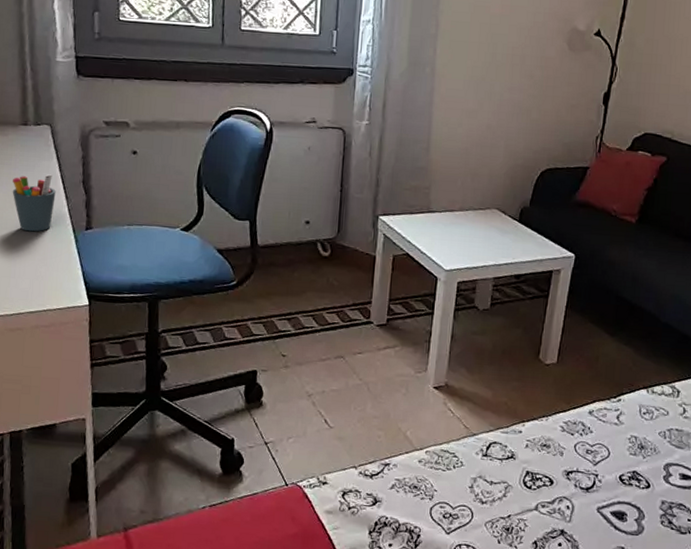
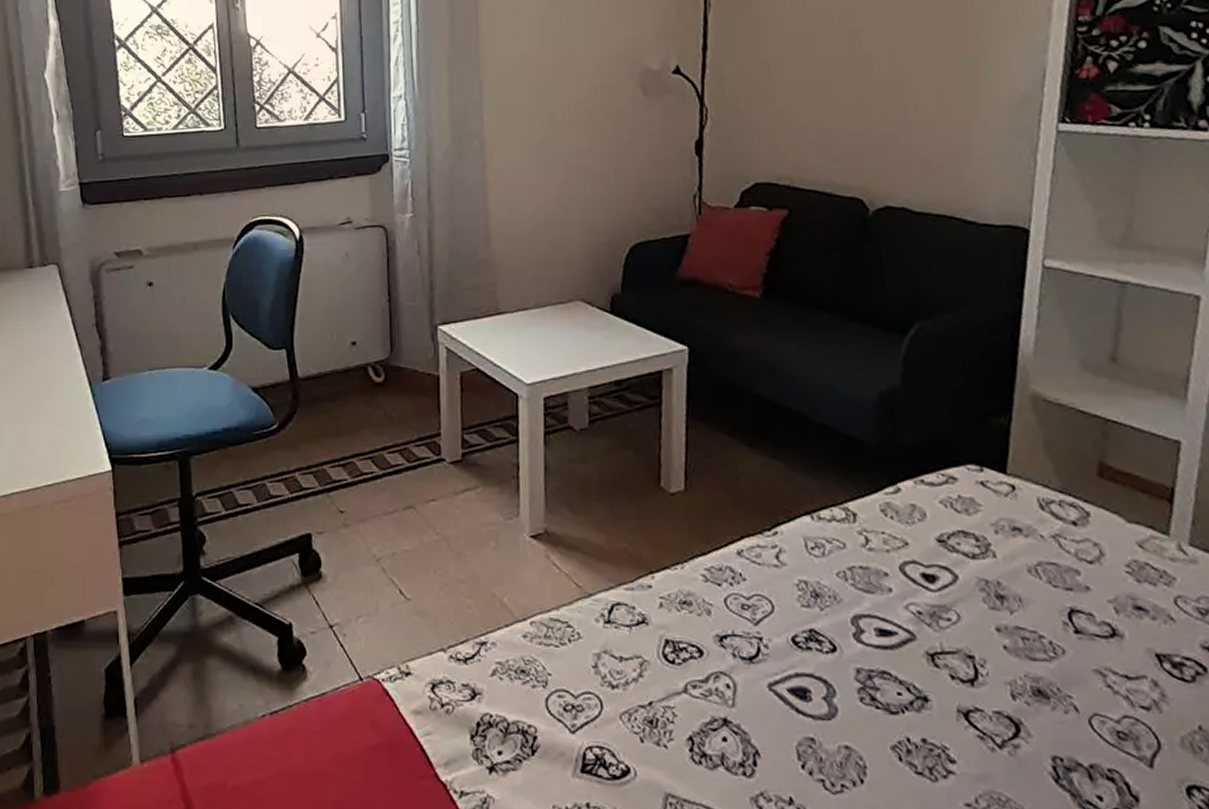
pen holder: present [12,174,56,232] -> none [20,321,68,390]

